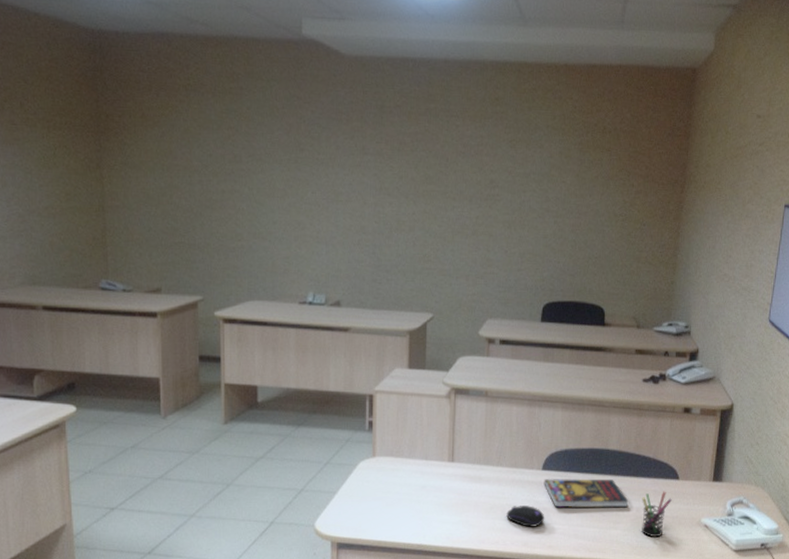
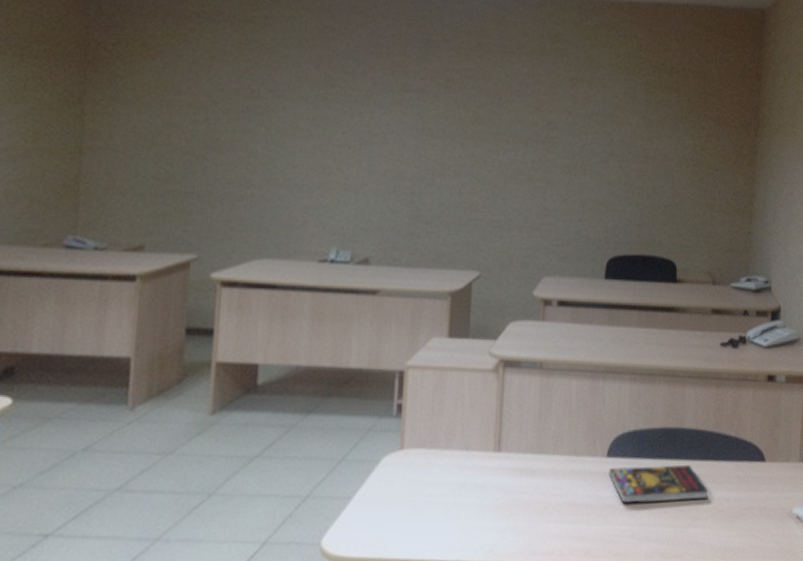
computer mouse: present [506,506,545,527] -> none [564,503,611,531]
pen holder: present [642,491,672,537] -> none [724,476,758,535]

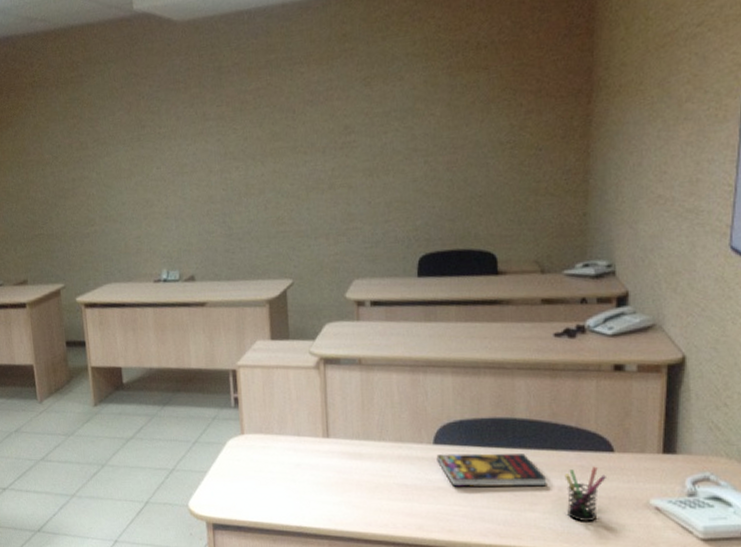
pen holder: none [724,476,758,535] -> present [564,466,606,521]

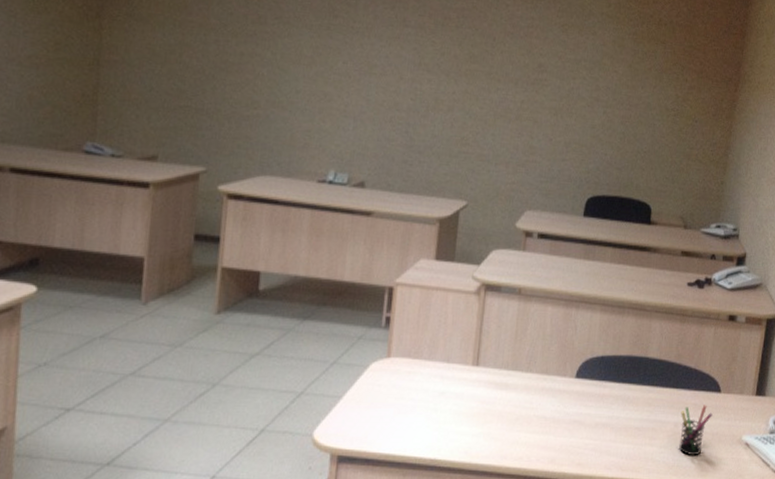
book: present [436,453,547,487] -> none [576,388,667,422]

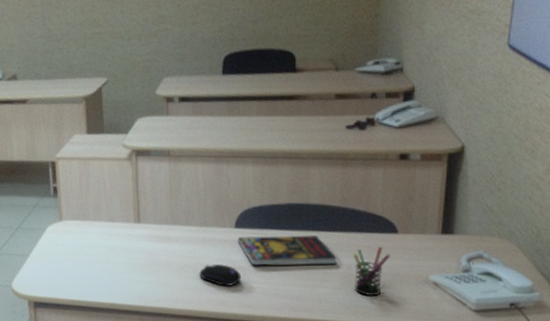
computer mouse: none [533,417,576,442] -> present [199,264,242,286]
book: none [576,388,667,422] -> present [237,235,337,266]

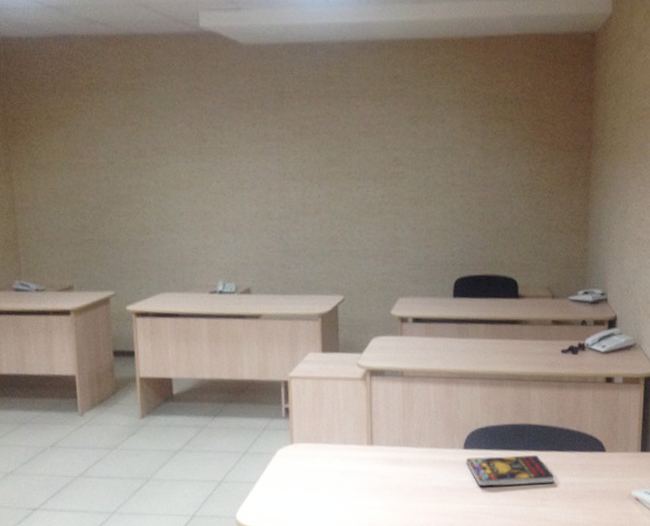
computer mouse: present [199,264,242,286] -> none [430,486,470,509]
pen holder: present [353,246,390,296] -> none [568,464,600,513]

